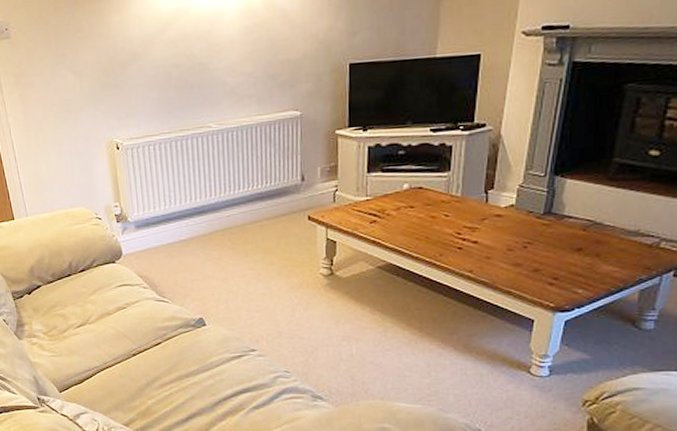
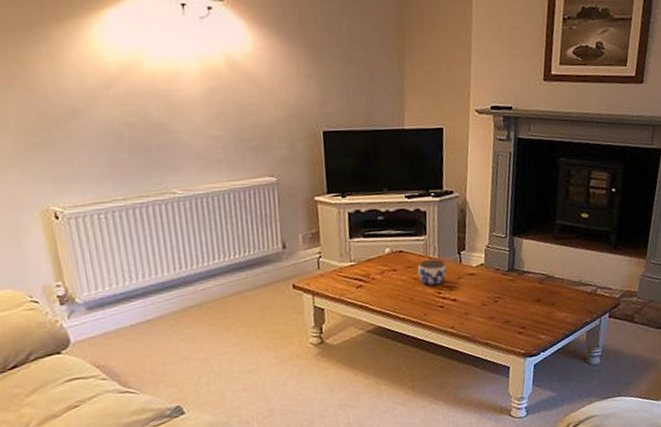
jar: none [437,197,470,226] -> present [417,259,447,286]

